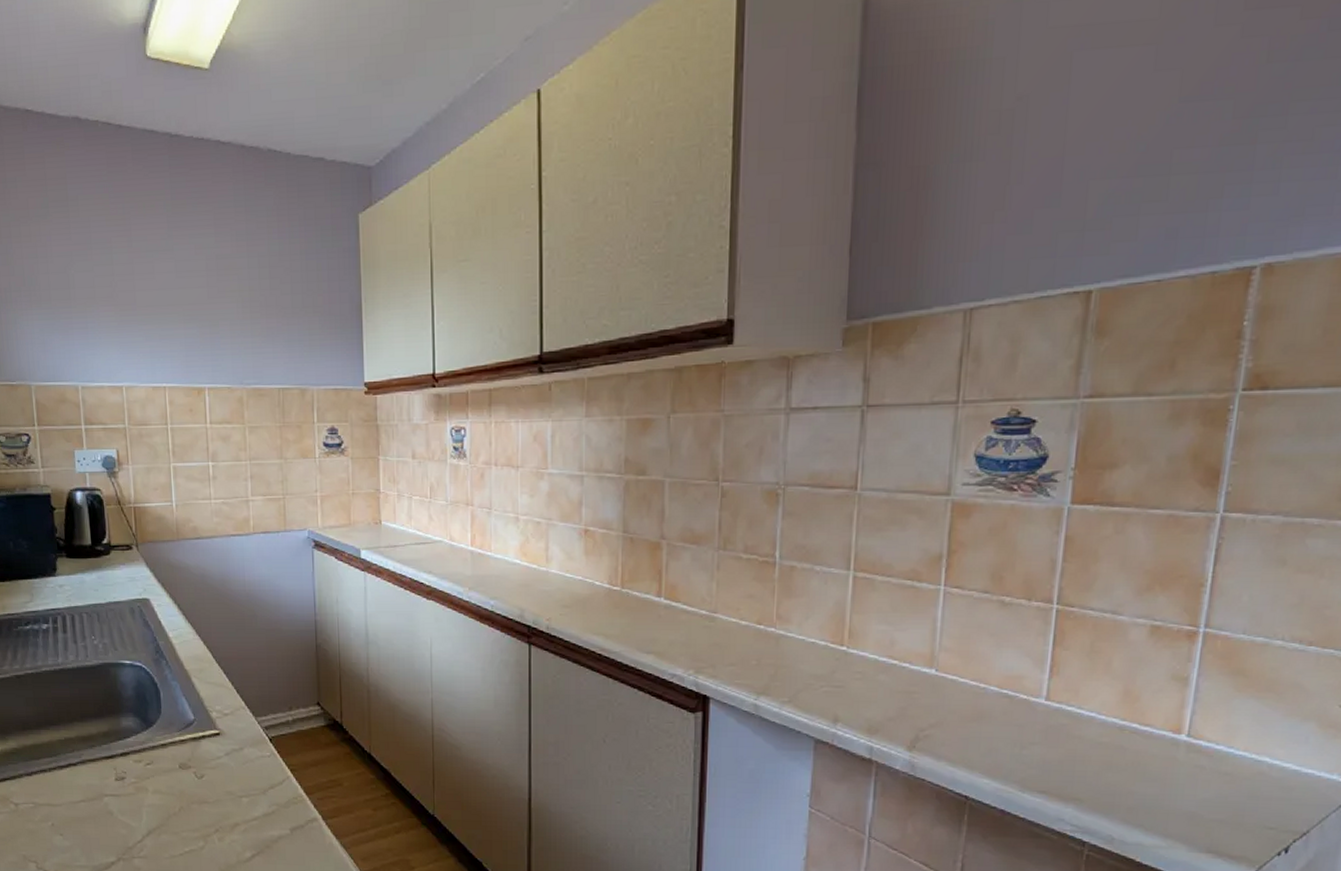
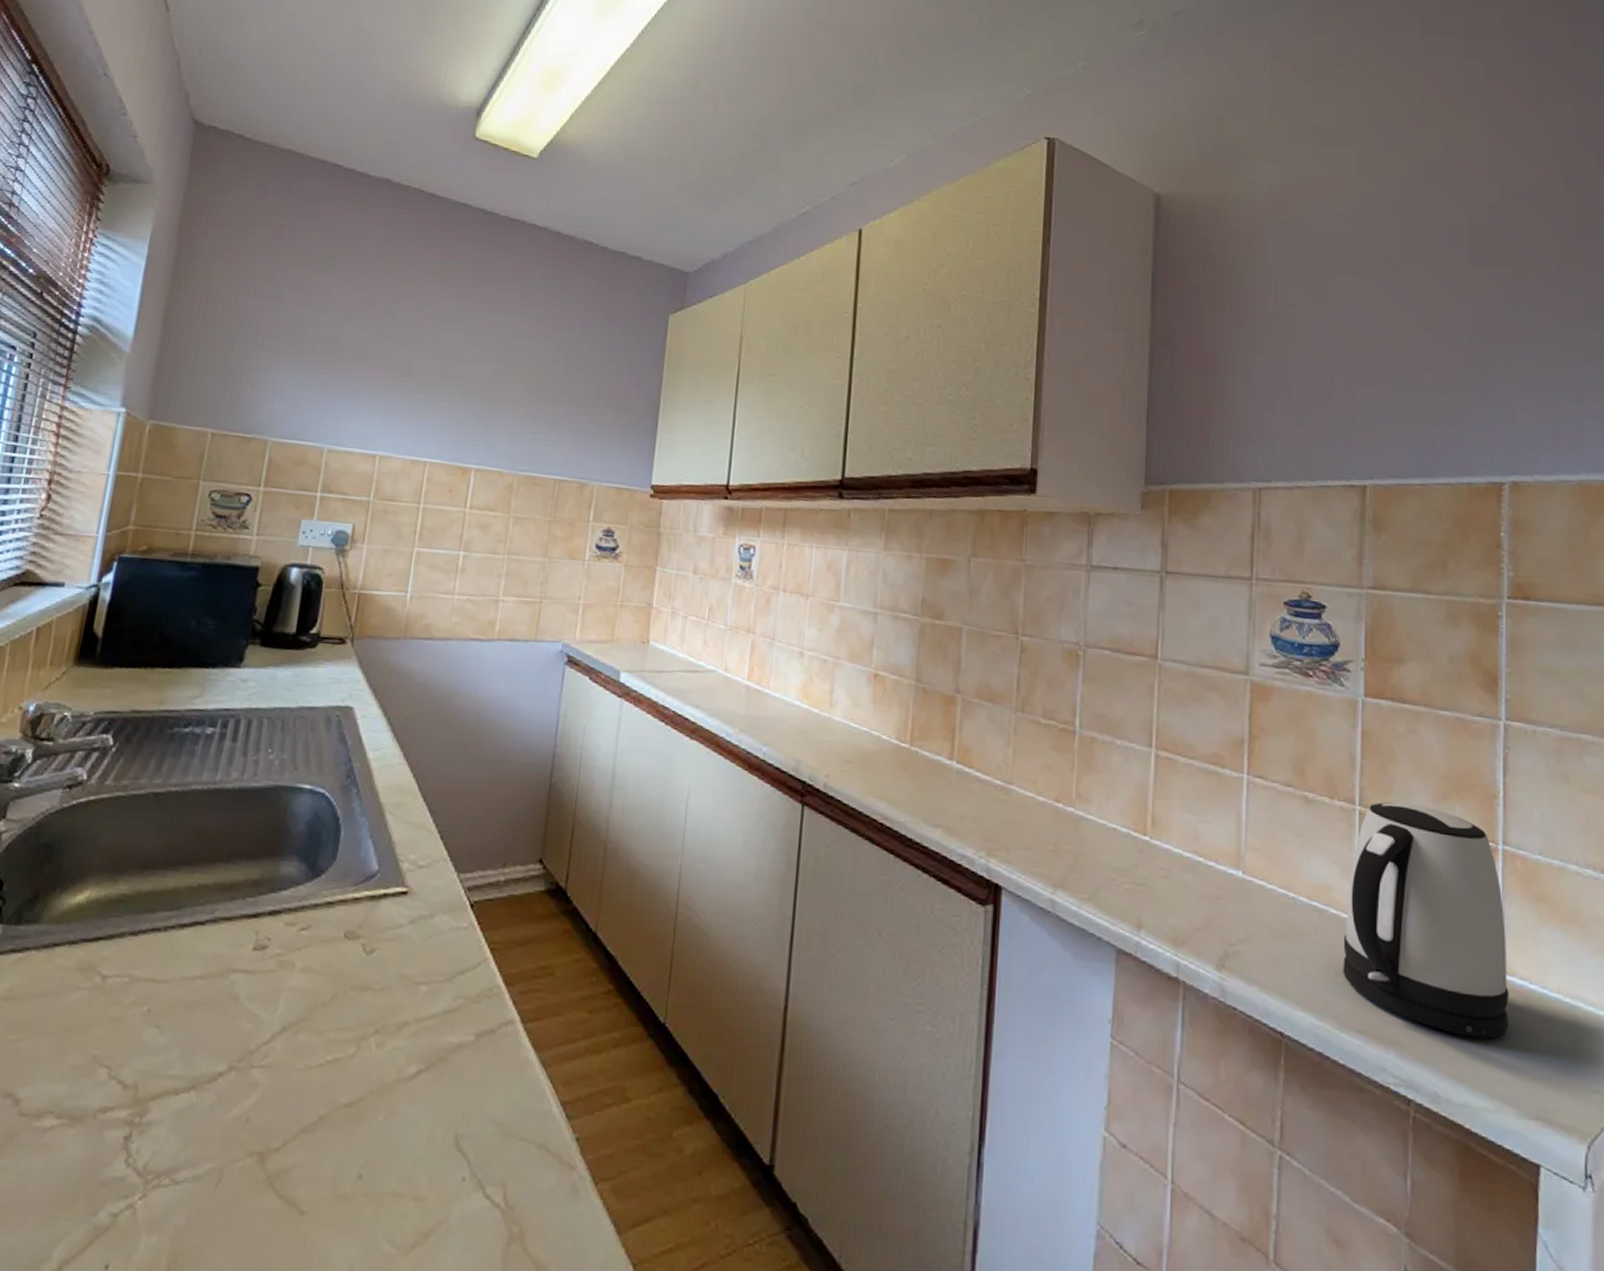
kettle: none [1029,598,1198,791] -> present [1343,801,1509,1038]

